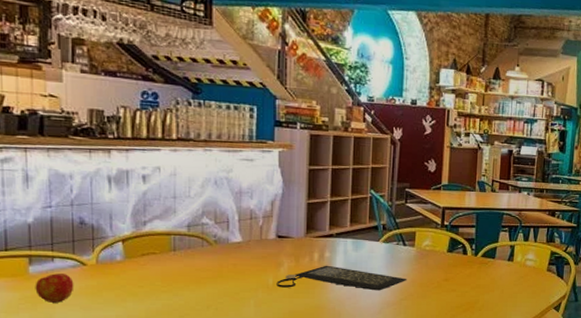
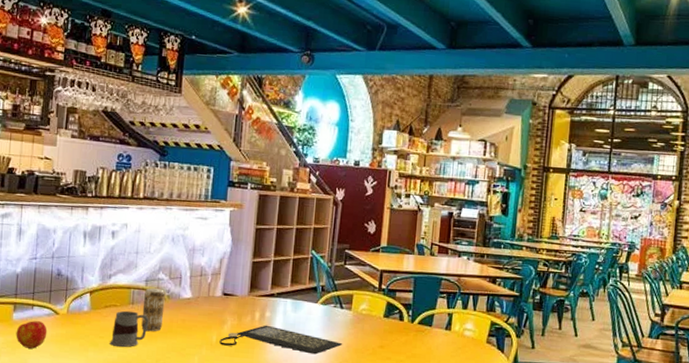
mug: none [151,258,195,295] -> present [110,310,149,347]
beverage can: none [186,233,212,278] -> present [141,287,166,332]

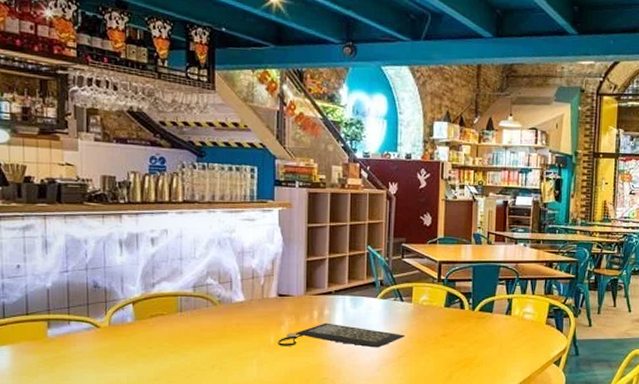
apple: present [16,321,48,349] -> none [53,336,89,365]
mug: present [110,310,149,347] -> none [159,319,201,355]
beverage can: present [141,287,166,332] -> none [192,293,216,338]

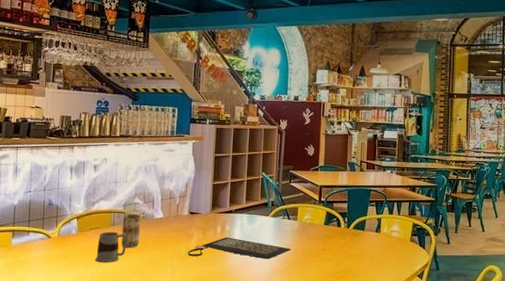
mug: none [159,319,201,355] -> present [95,231,128,262]
beverage can: none [192,293,216,338] -> present [121,210,141,248]

